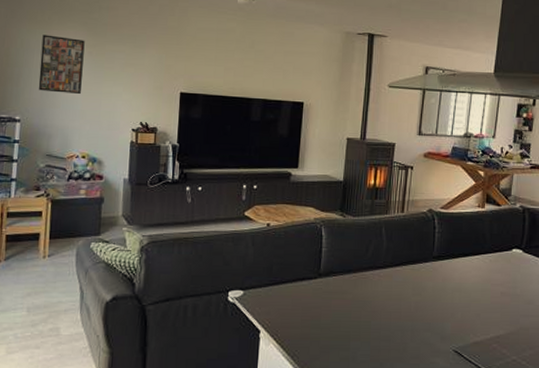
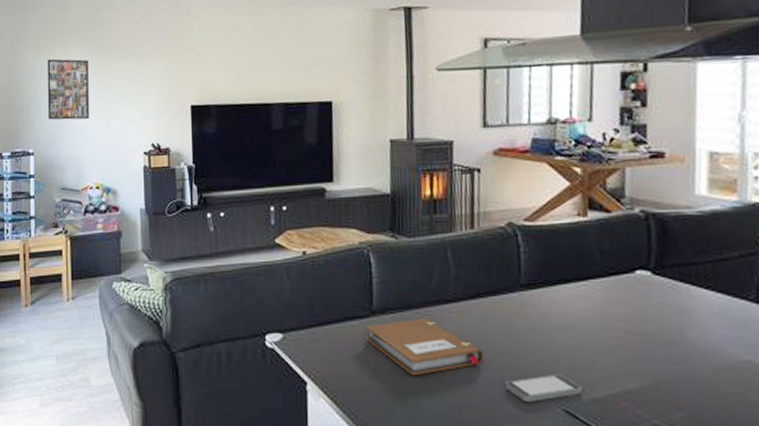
notebook: none [312,280,402,325] -> present [365,317,484,376]
smartphone: none [414,324,468,346] -> present [505,374,582,403]

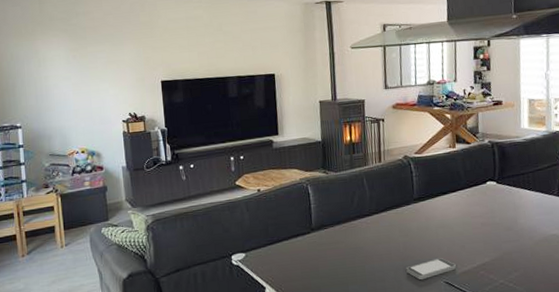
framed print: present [47,59,89,120] -> none [29,45,72,97]
notebook: present [365,317,484,376] -> none [307,229,392,272]

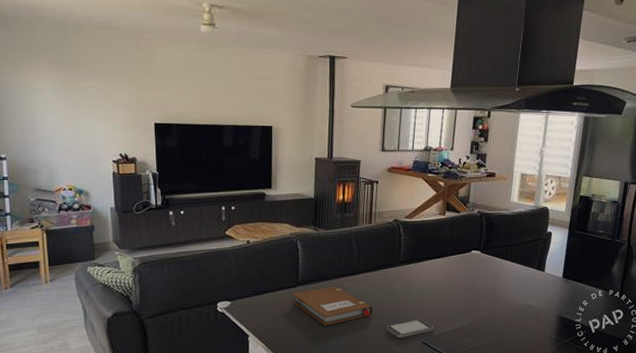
notebook: none [307,229,392,272] -> present [292,286,374,326]

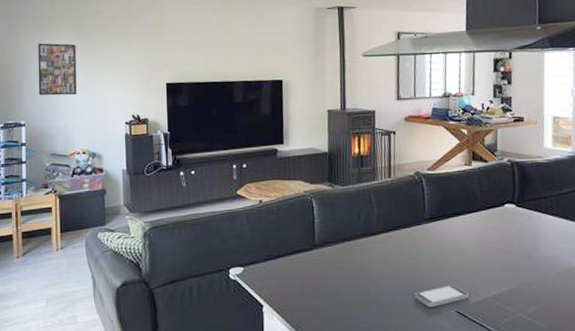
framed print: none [15,74,60,131] -> present [38,43,76,96]
notebook: present [292,286,374,326] -> none [309,248,399,294]

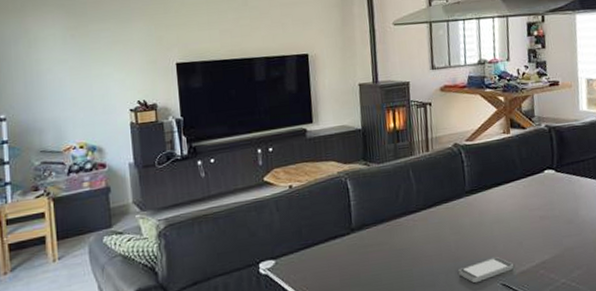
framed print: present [38,43,76,96] -> none [17,23,68,84]

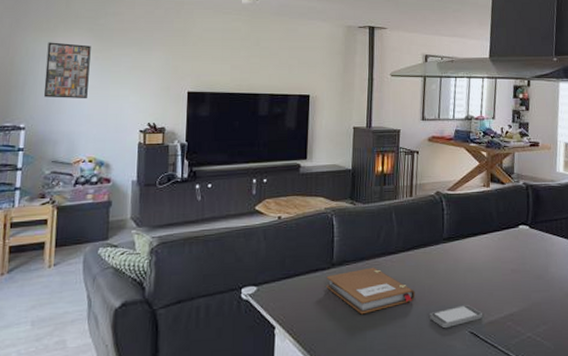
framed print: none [17,23,68,84] -> present [43,42,91,99]
notebook: none [346,228,442,278] -> present [326,267,416,315]

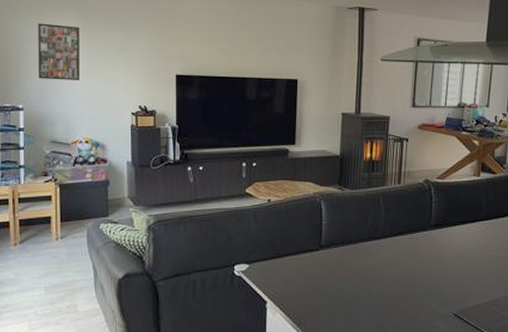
notebook: present [326,267,416,315] -> none [315,250,402,294]
smartphone: present [430,305,482,329] -> none [415,289,467,310]

